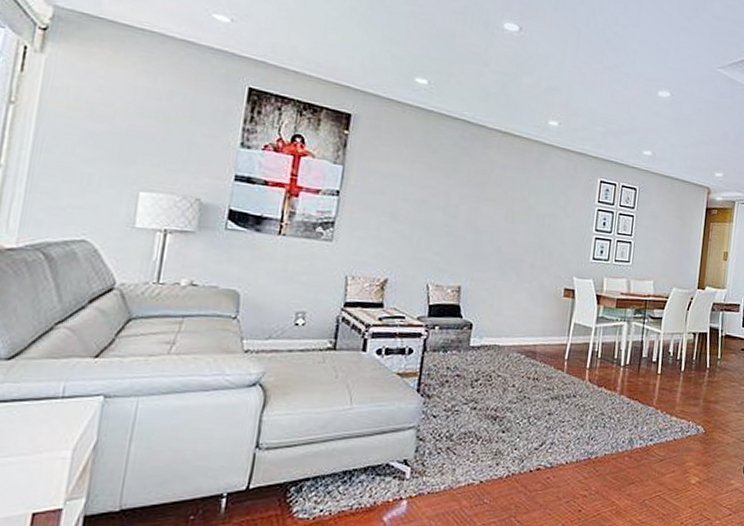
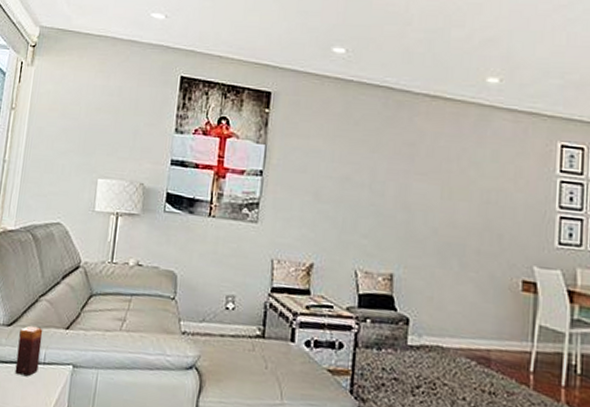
candle: none [18,357,61,415] -> present [15,325,43,377]

